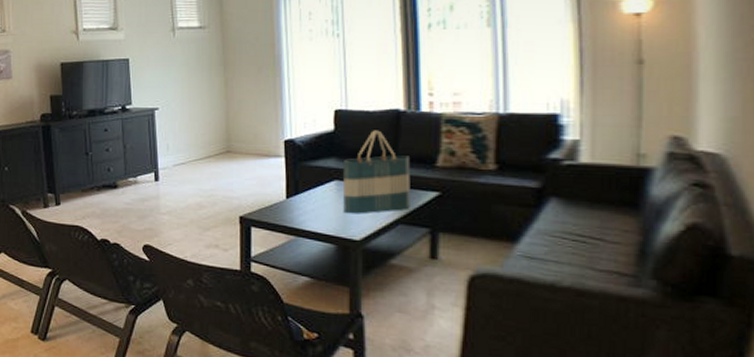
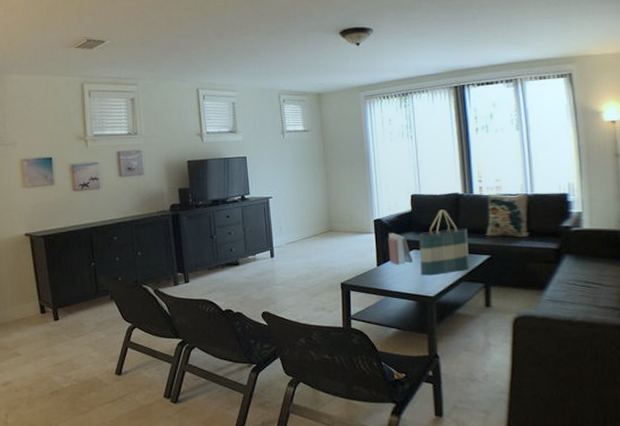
books: none [302,158,334,198] -> present [388,233,413,265]

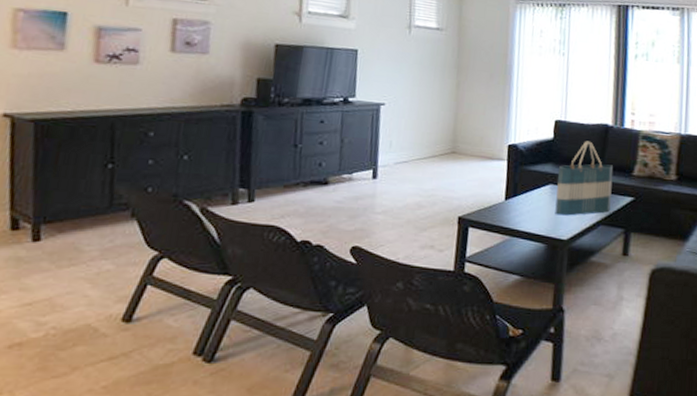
books: present [388,233,413,265] -> none [521,162,549,200]

